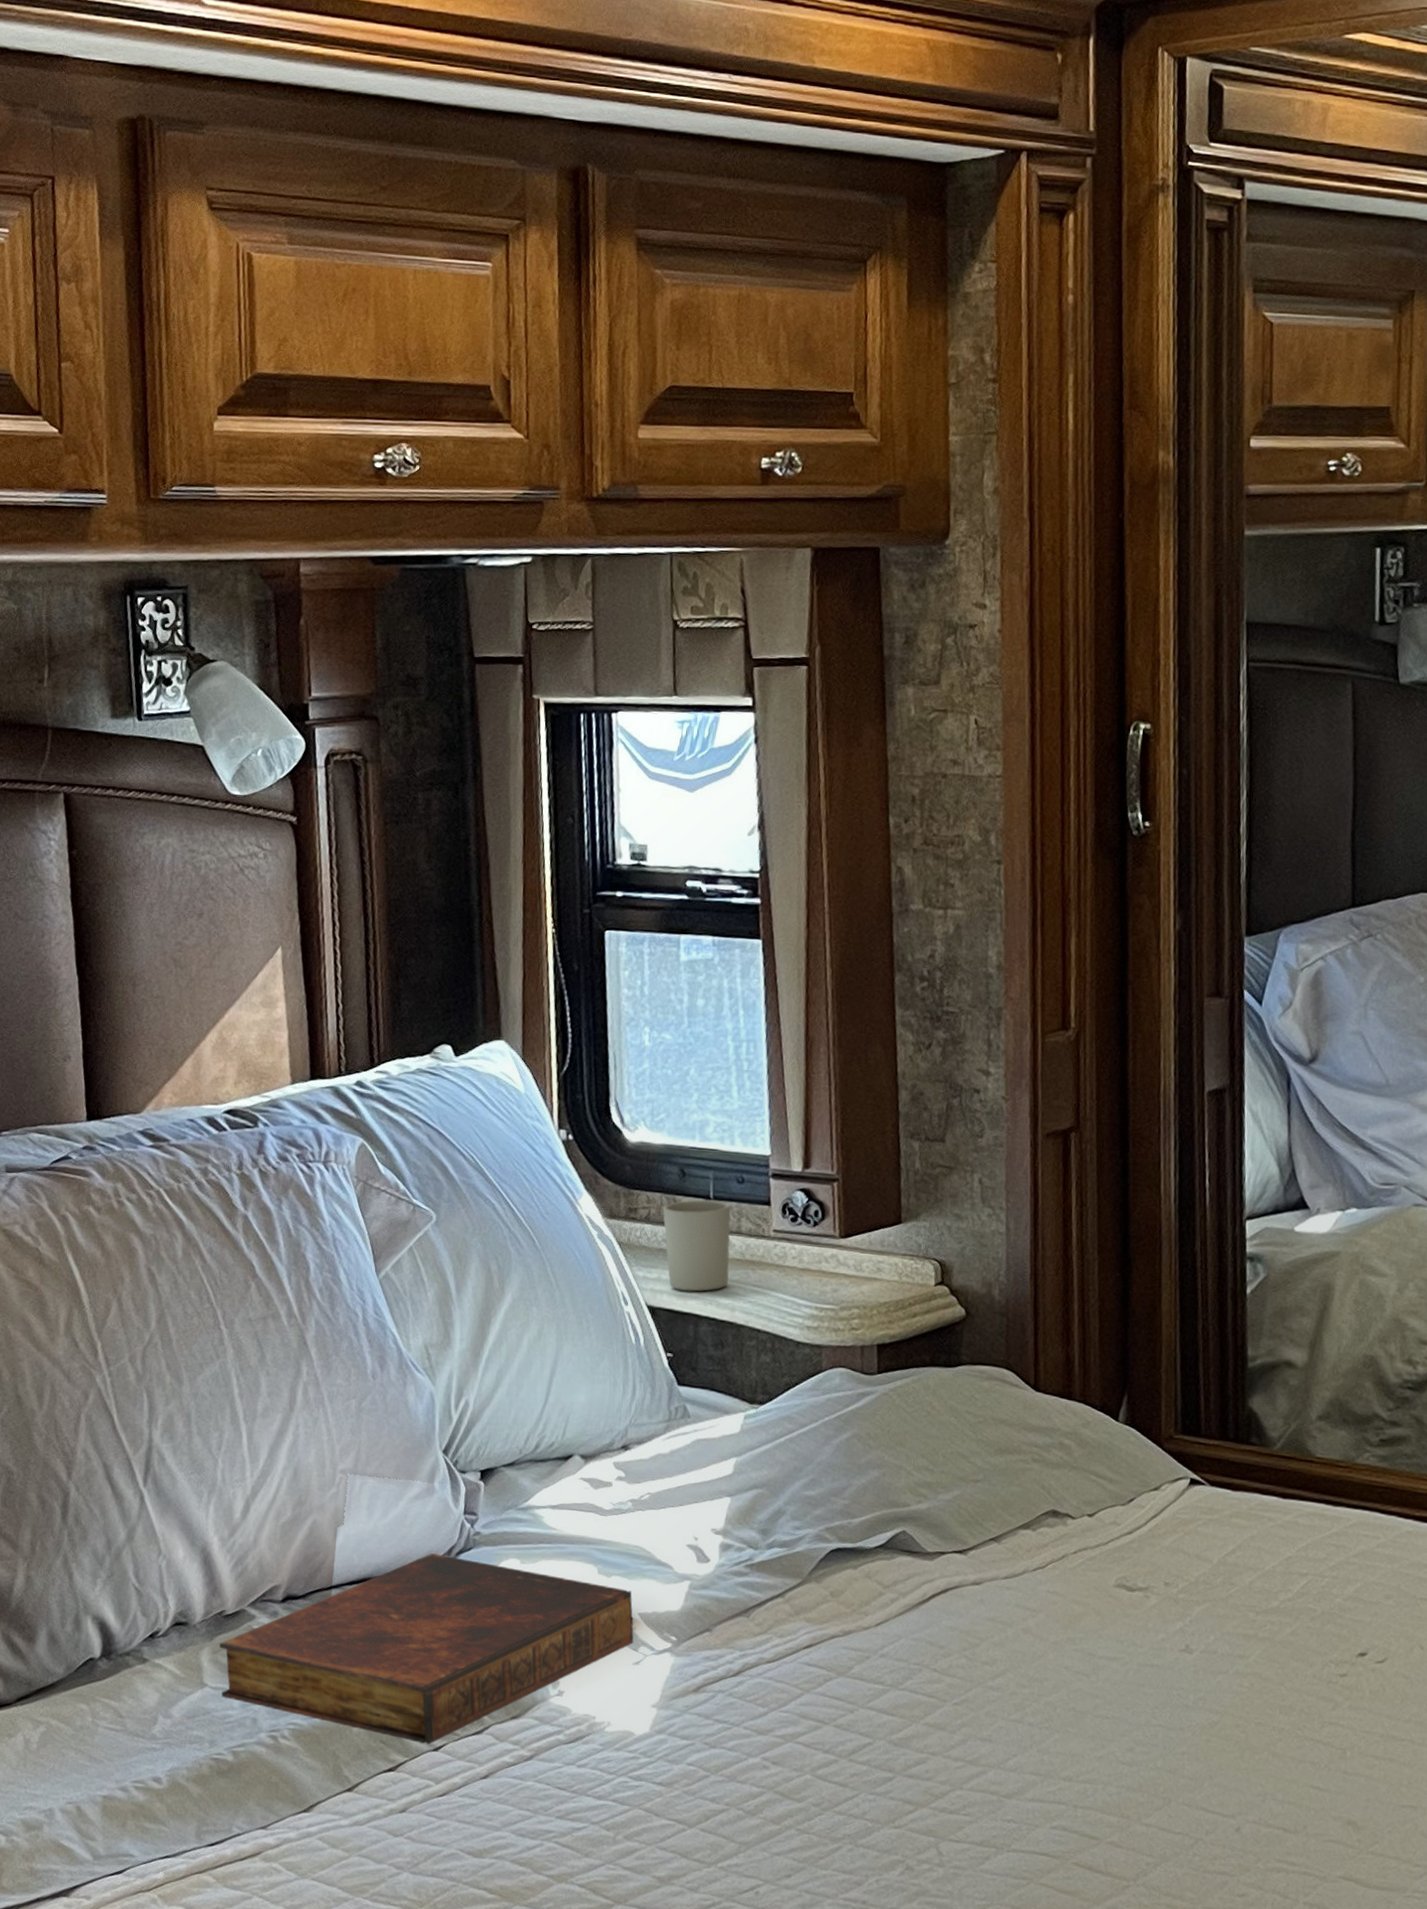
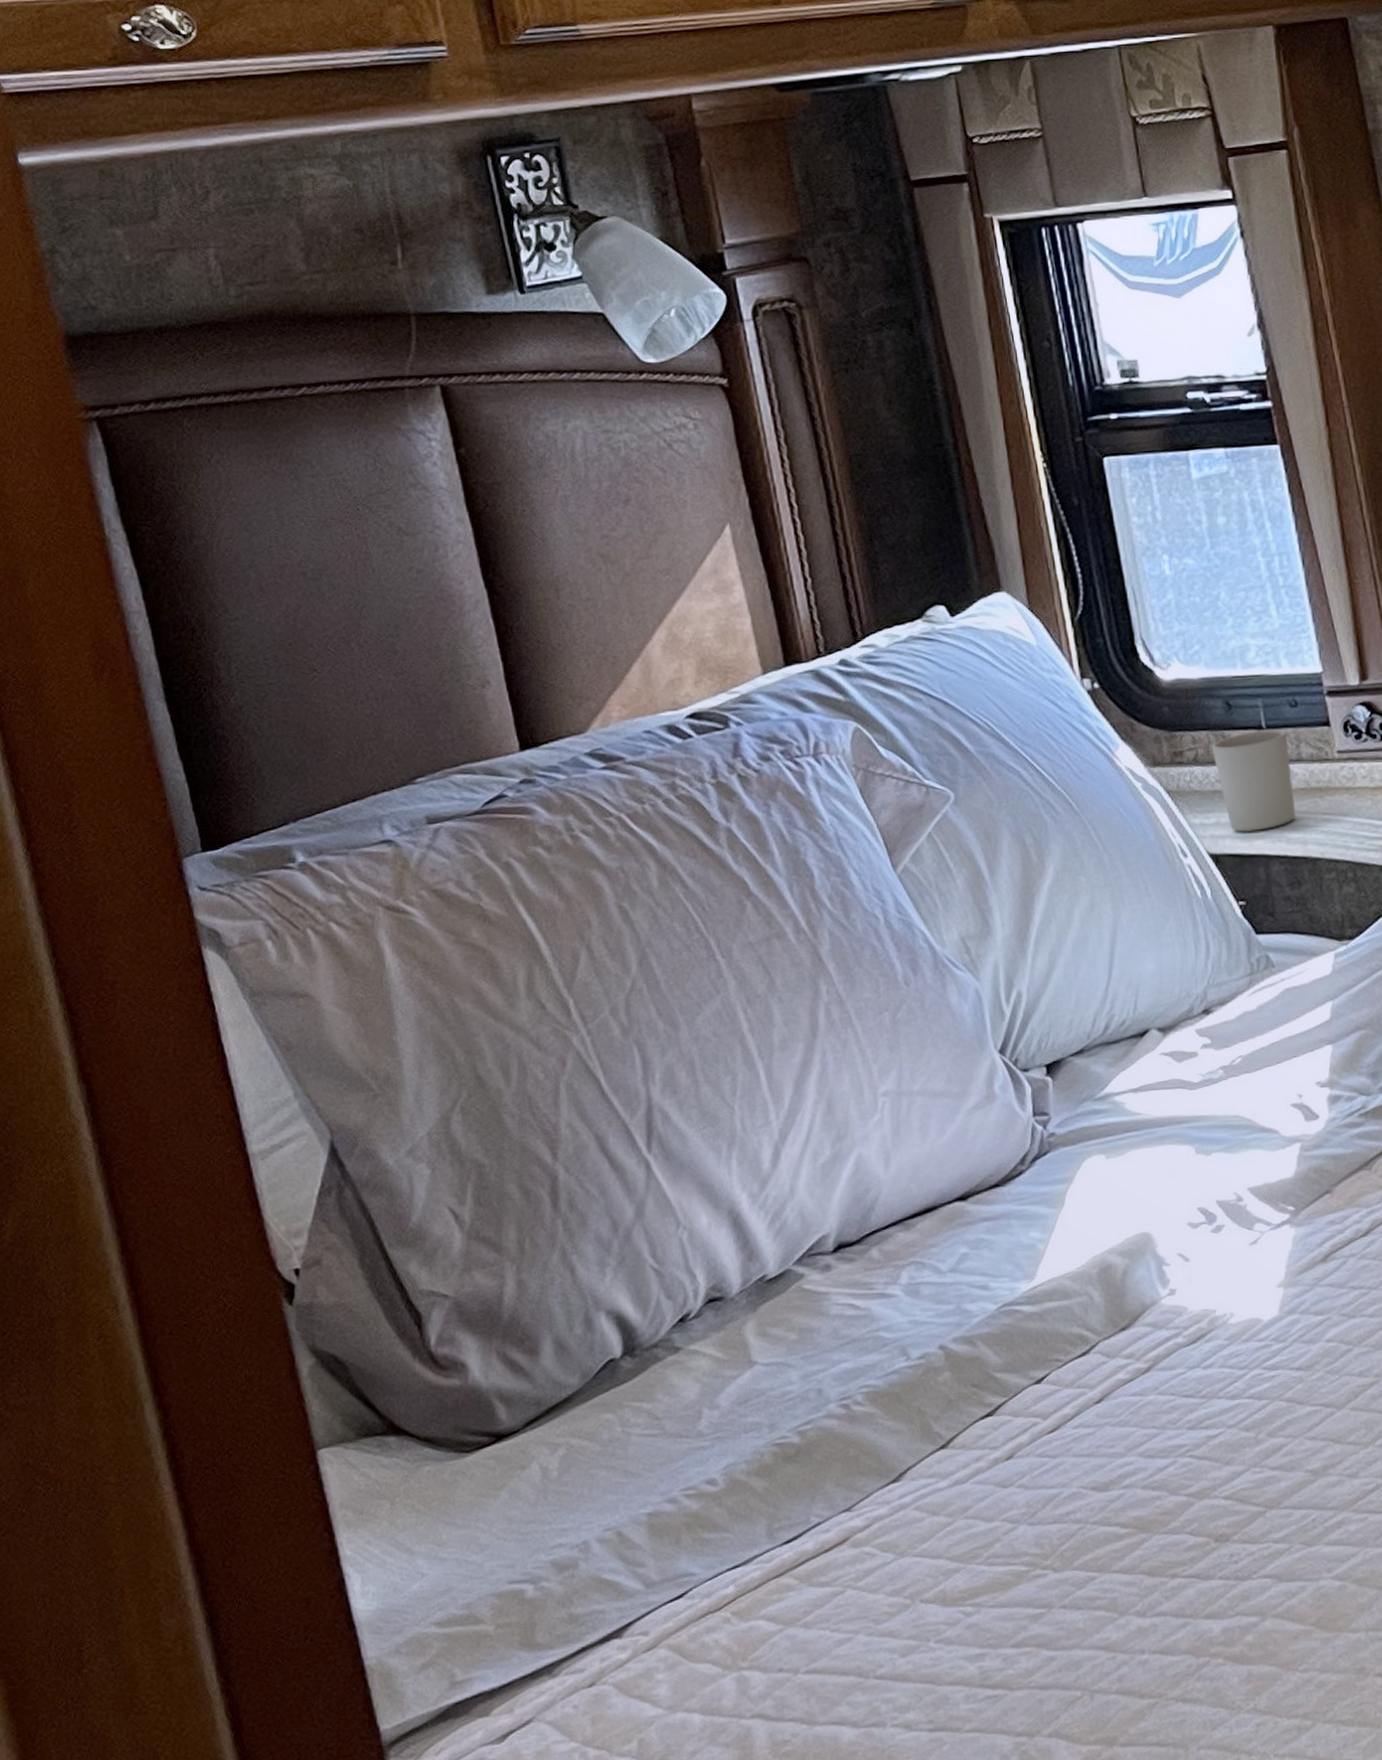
book: present [219,1553,634,1745] -> none [764,1165,1247,1379]

